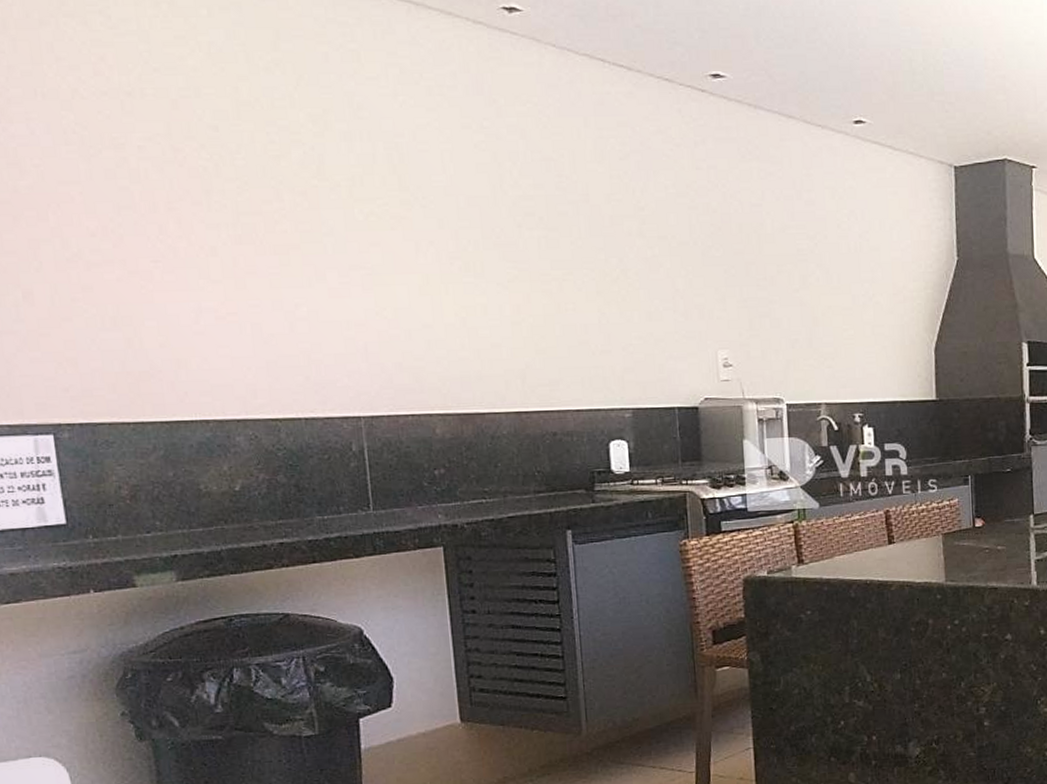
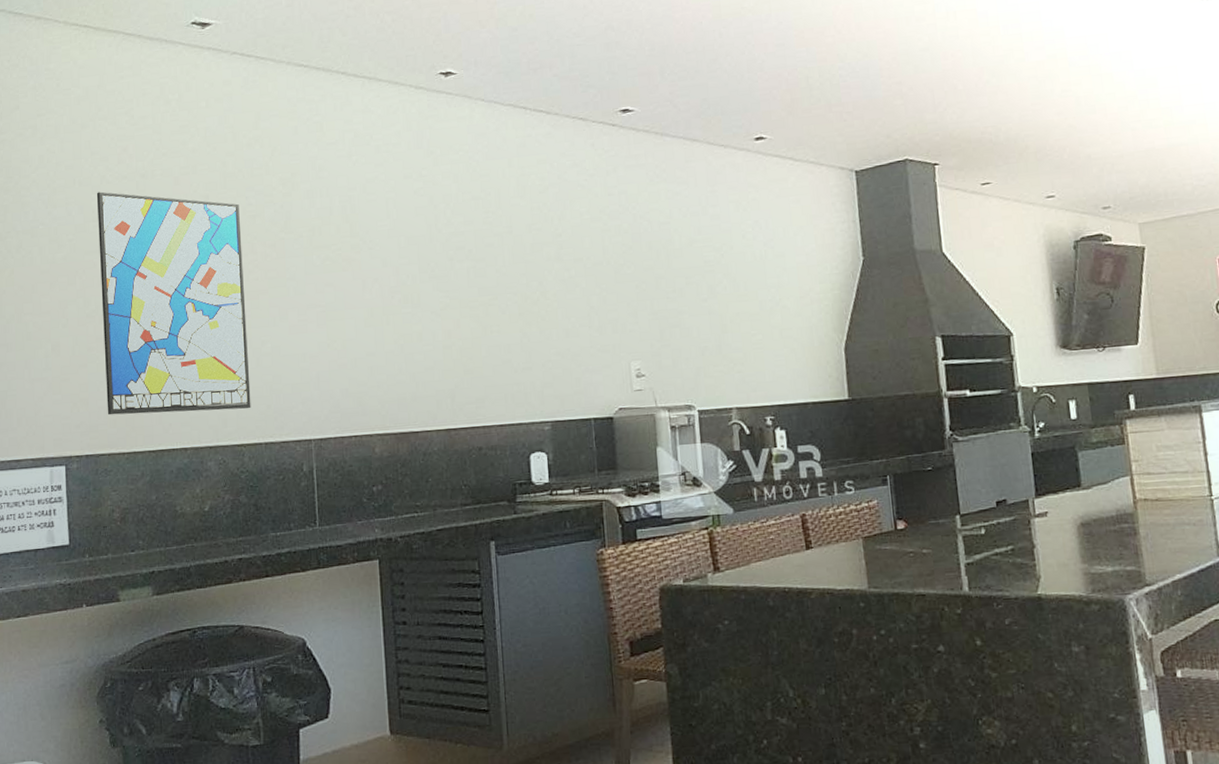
wall art: none [67,108,286,380] -> present [96,191,251,416]

